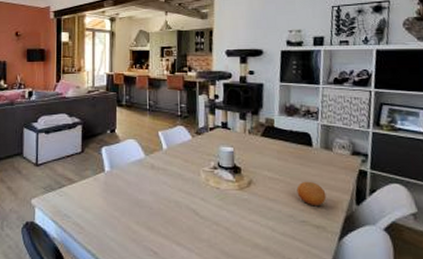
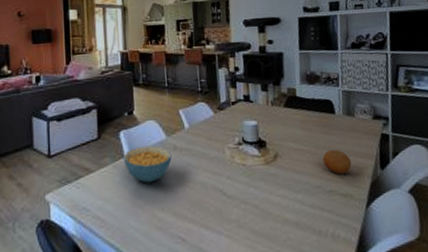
cereal bowl: none [104,162,149,197] -> present [123,145,172,183]

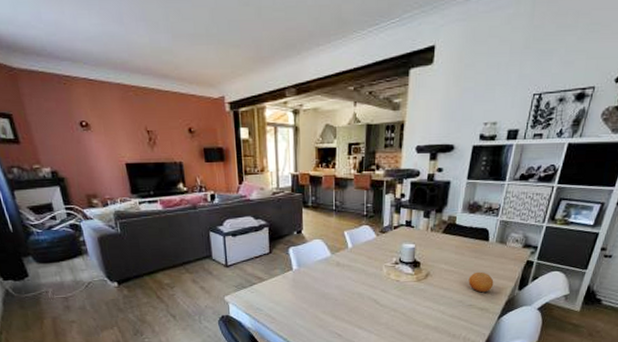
cereal bowl: present [123,145,172,183] -> none [292,261,335,291]

